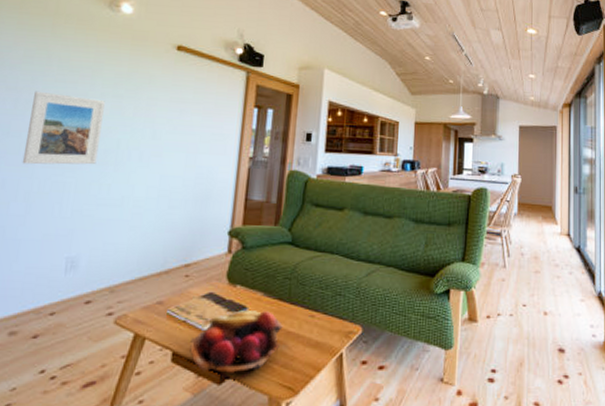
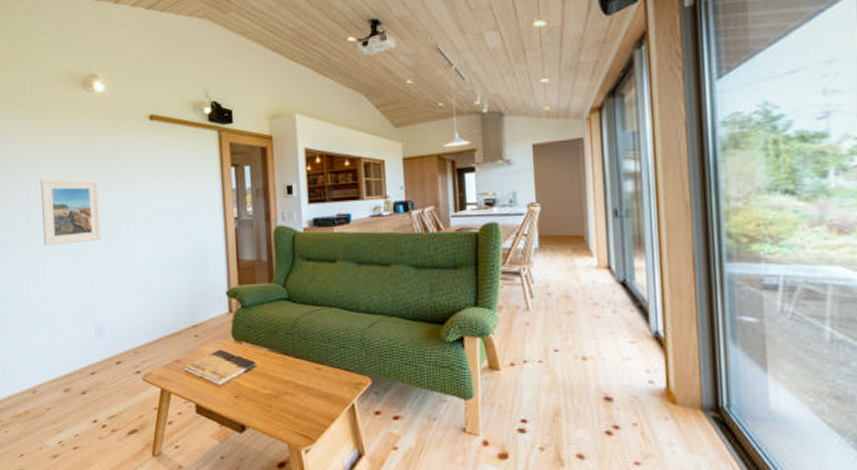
fruit basket: present [189,309,283,381] -> none [208,364,292,430]

